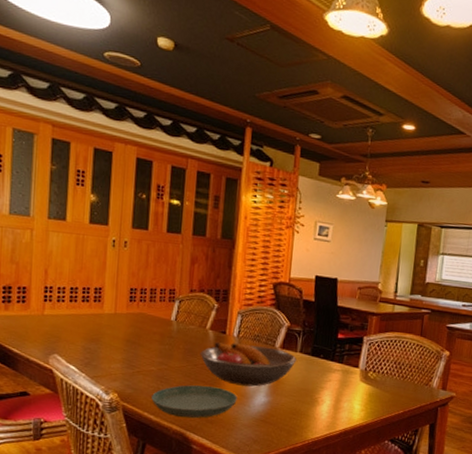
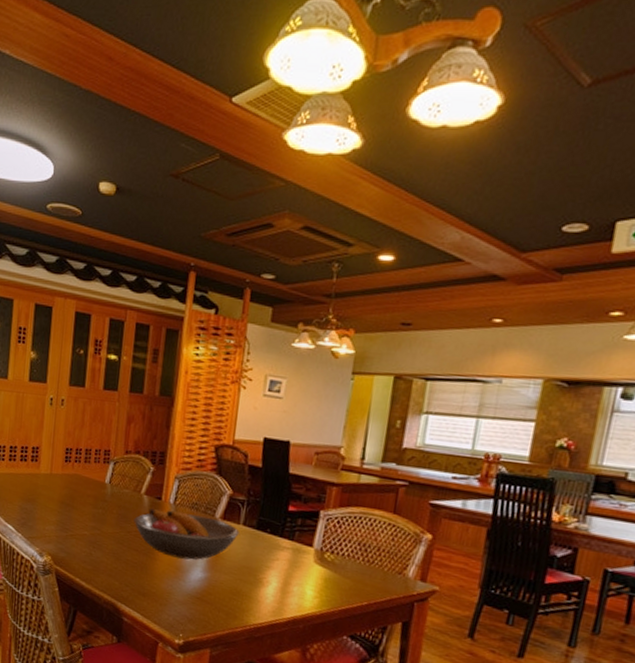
saucer: present [151,385,237,418] -> none [84,552,172,590]

